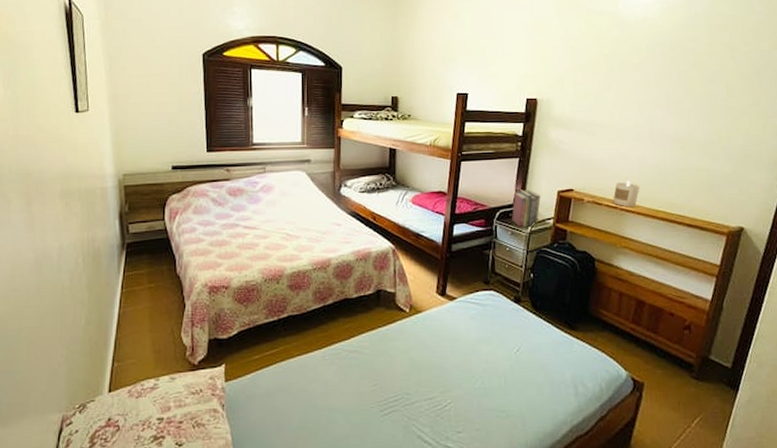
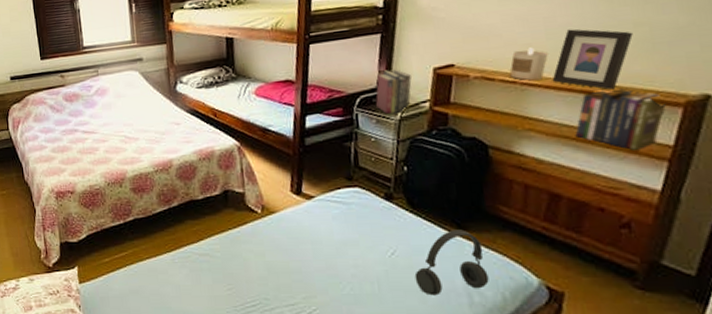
headphones: none [534,329,591,388] -> present [414,229,489,296]
picture frame: none [642,169,696,219] -> present [552,29,633,90]
books: none [656,218,716,267] -> present [575,88,666,150]

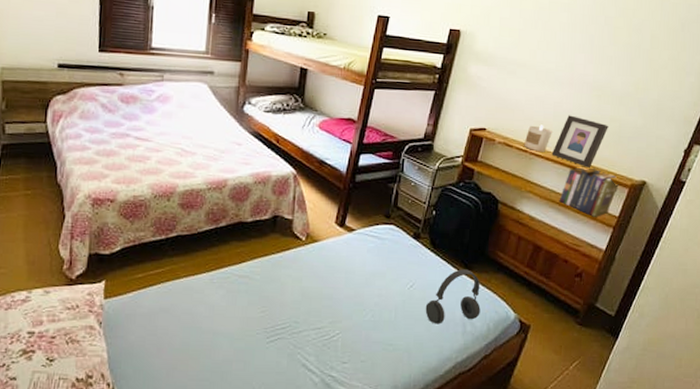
books: present [375,69,412,114] -> none [421,124,452,165]

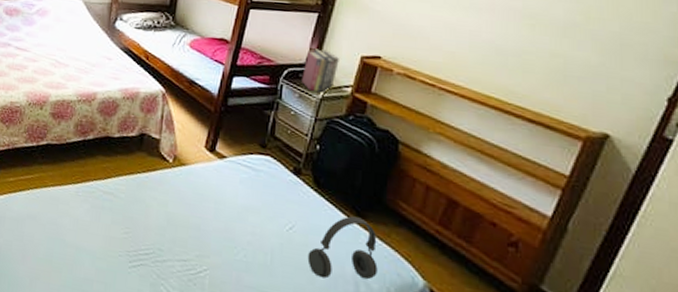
books: none [421,124,452,165] -> present [302,48,339,94]
candle: present [524,124,552,152] -> none [431,55,468,89]
picture frame: present [551,115,608,168] -> none [468,46,548,111]
books: present [559,167,619,217] -> none [481,109,567,174]

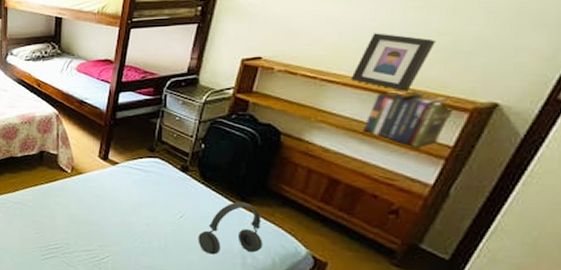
books: present [302,48,339,94] -> none [185,57,220,98]
picture frame: none [468,46,548,111] -> present [350,33,435,91]
books: none [481,109,567,174] -> present [363,91,453,147]

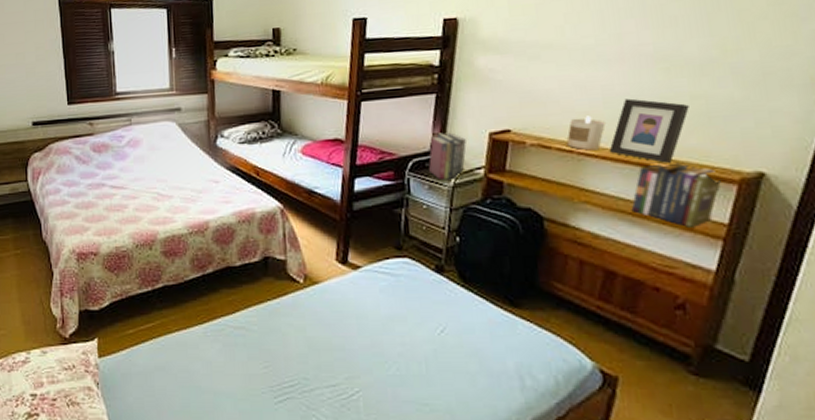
books: none [185,57,220,98] -> present [428,132,466,180]
headphones: present [198,202,263,255] -> none [464,307,542,378]
candle: none [312,47,351,78] -> present [567,115,606,151]

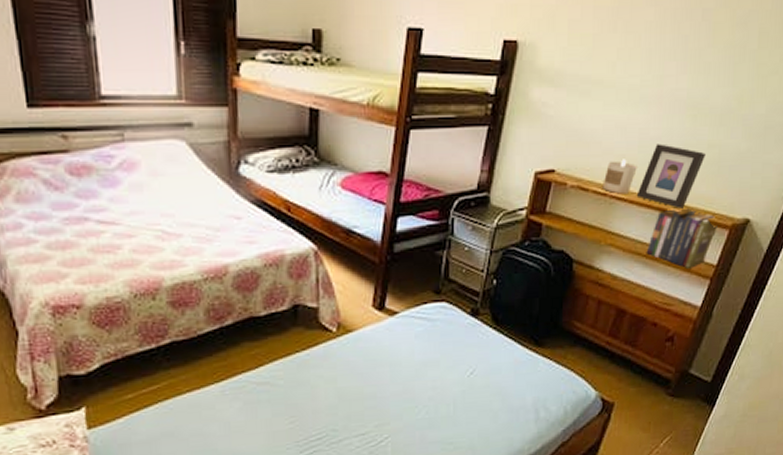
books: present [428,132,466,180] -> none [474,170,512,221]

